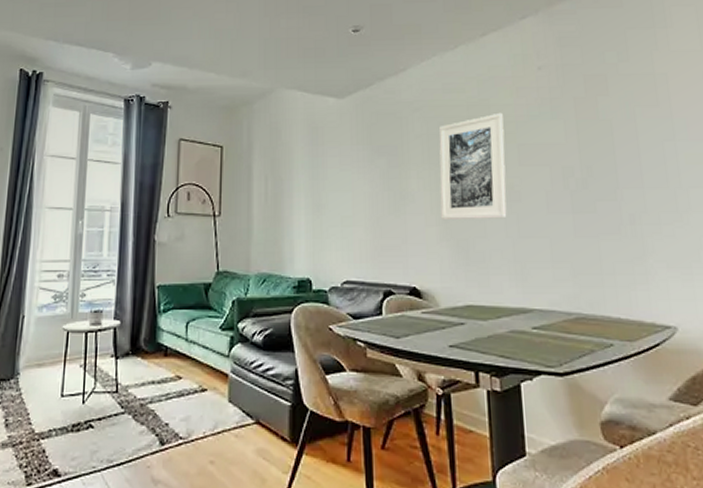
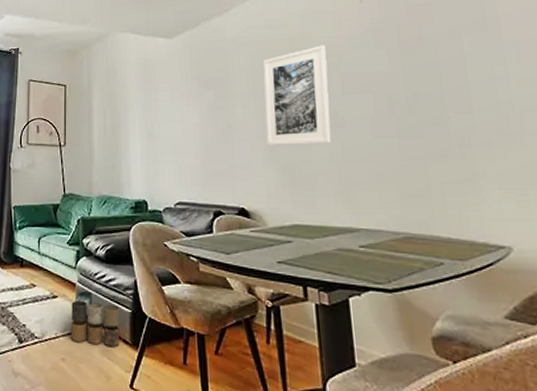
pouf: none [221,383,279,446] -> present [70,291,121,348]

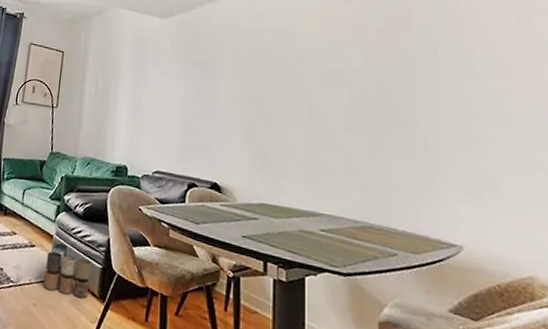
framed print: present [262,44,332,145] -> none [243,39,308,132]

